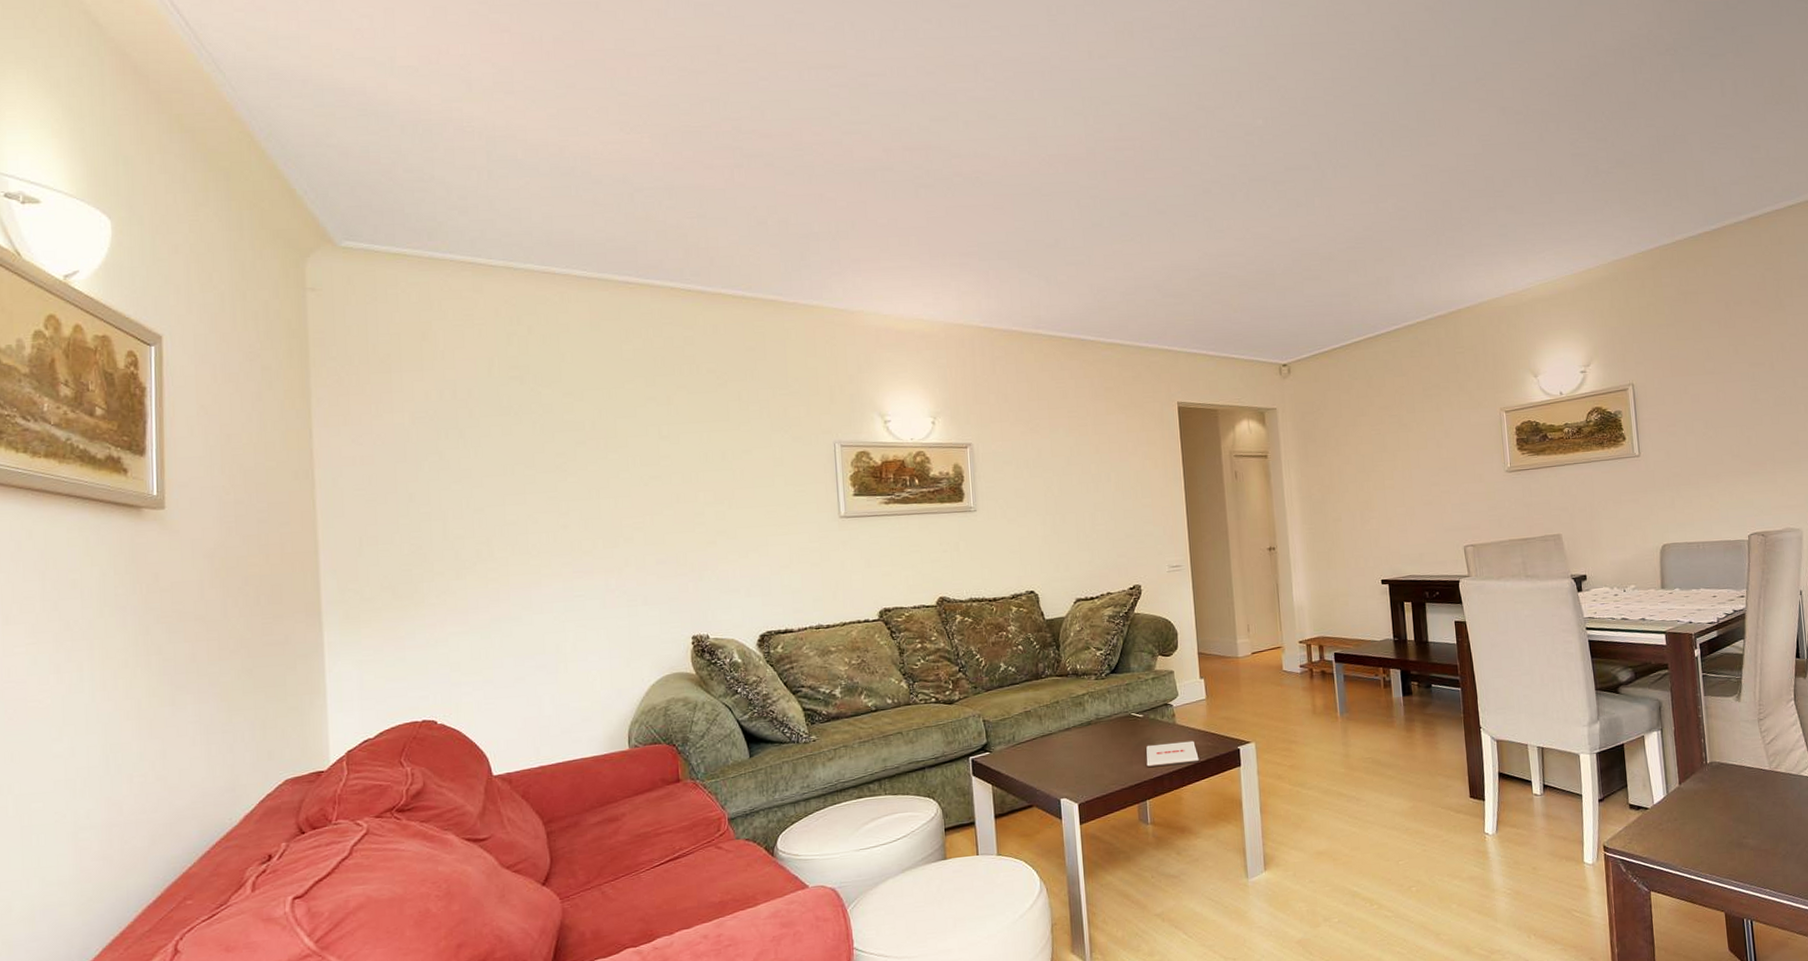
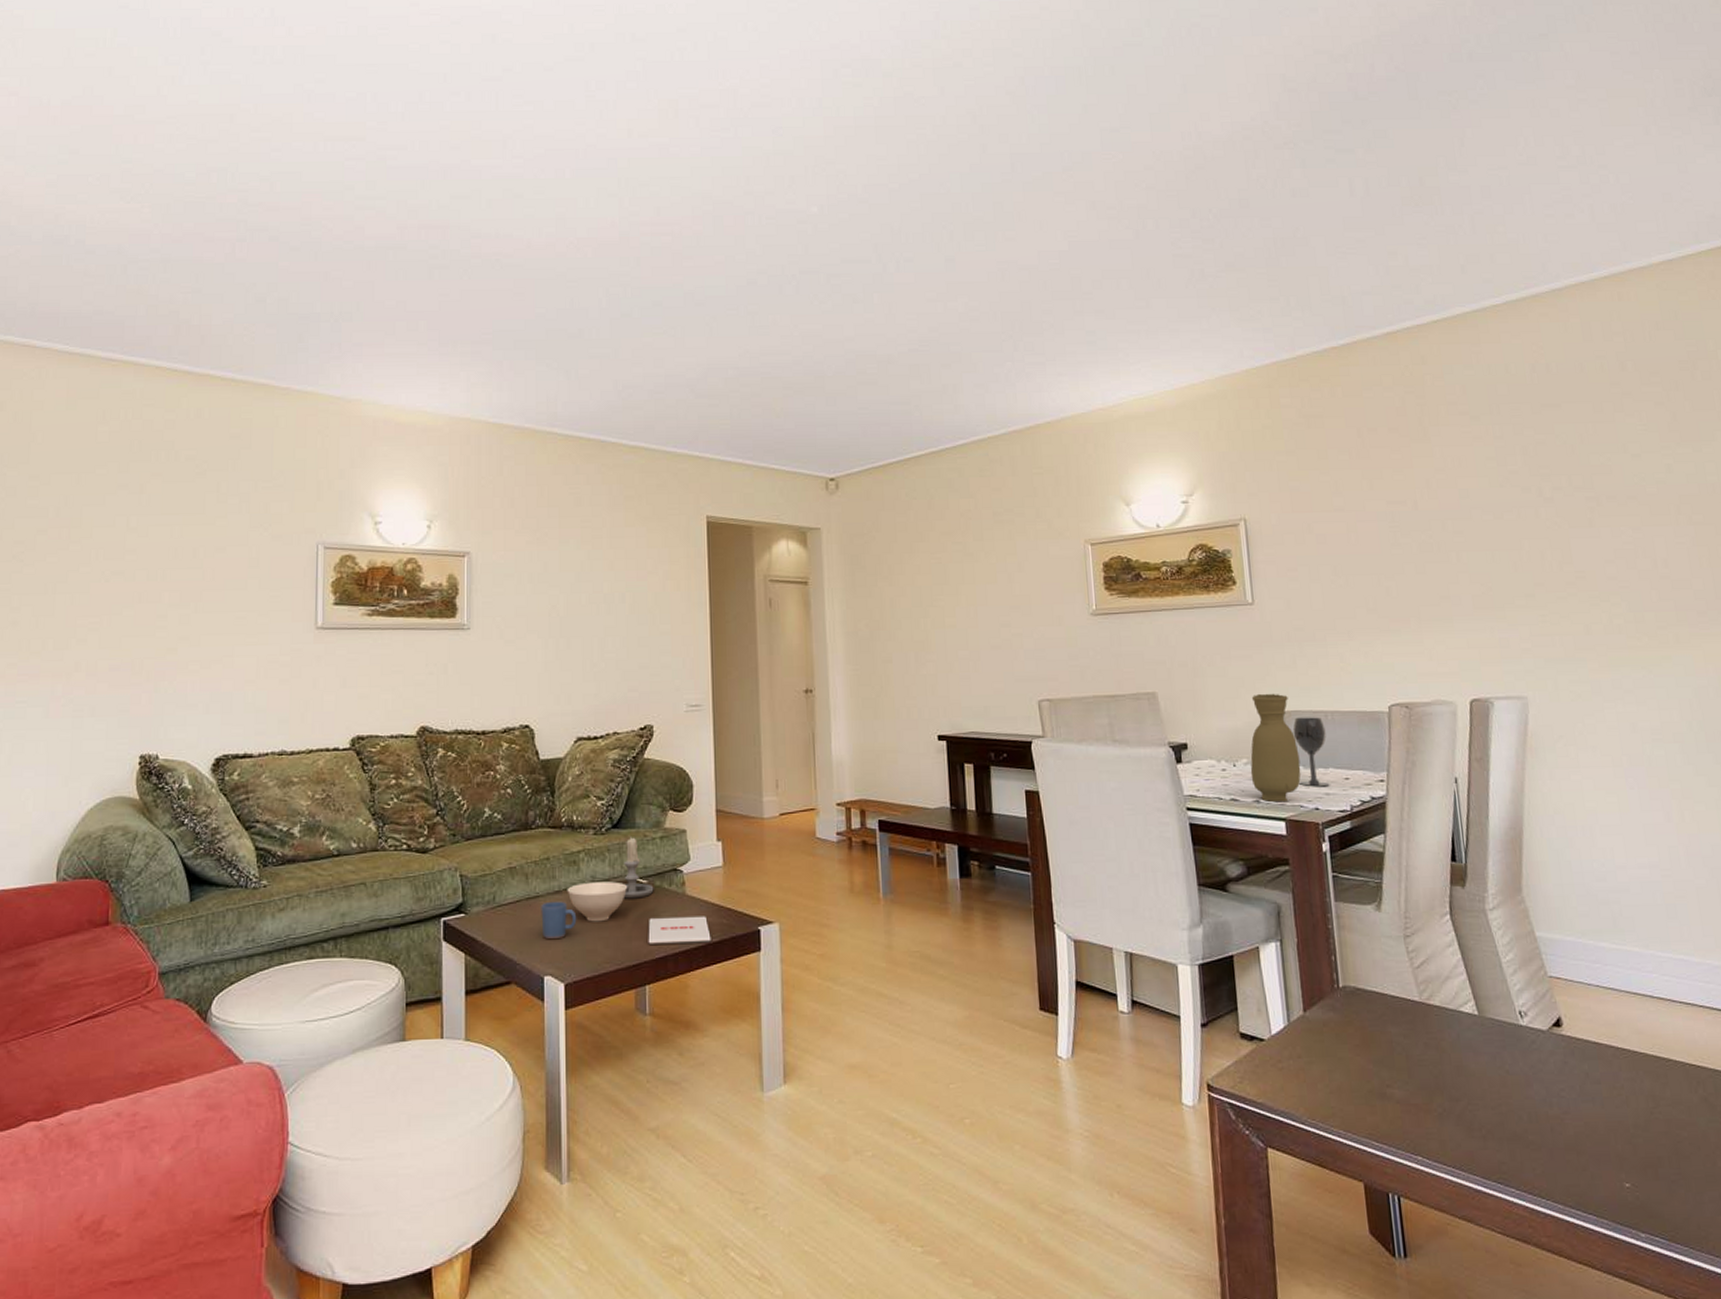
mug: none [1054,736,1086,769] -> present [541,901,577,940]
bowl: none [1075,717,1127,752] -> present [567,881,628,922]
candle: none [1122,678,1149,732] -> present [623,836,654,900]
vase: none [1637,529,1678,620] -> present [1250,693,1301,803]
wine glass: none [1671,547,1701,605] -> present [1292,717,1330,787]

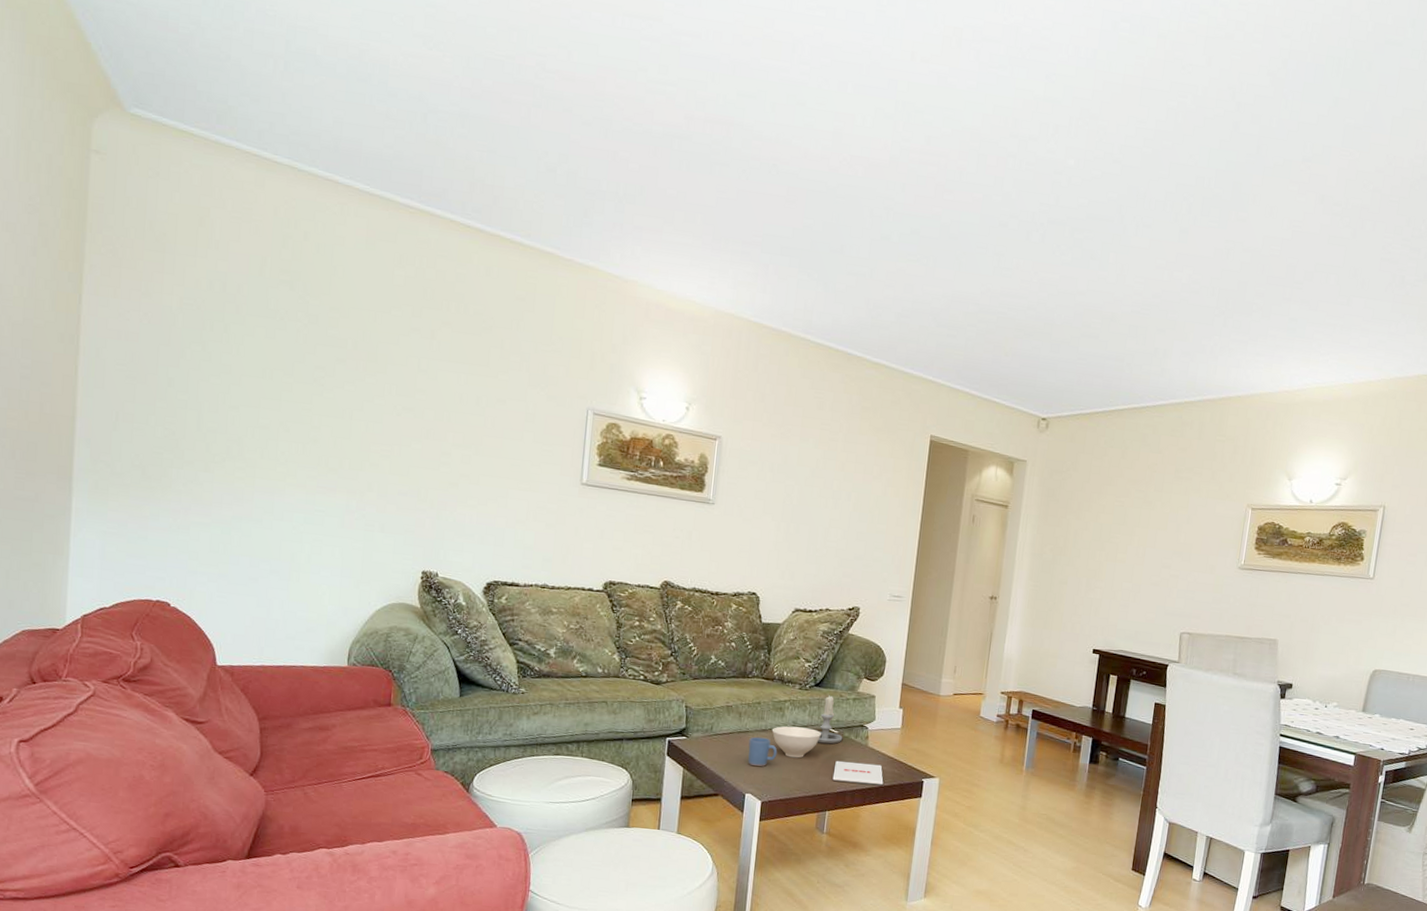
vase: present [1250,693,1301,803] -> none [1336,652,1382,741]
wine glass: present [1292,717,1330,787] -> none [1374,675,1406,733]

